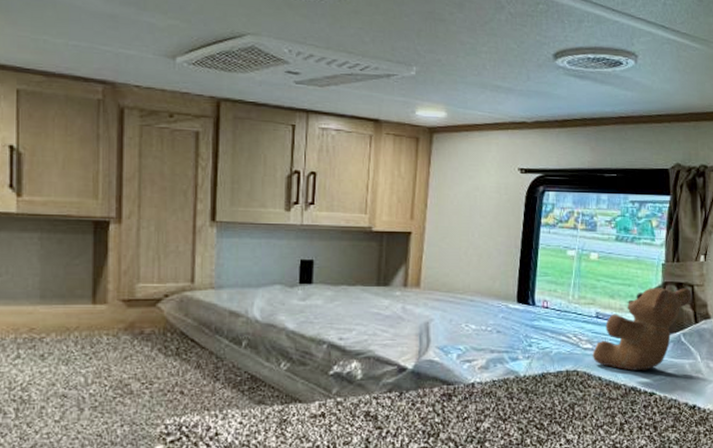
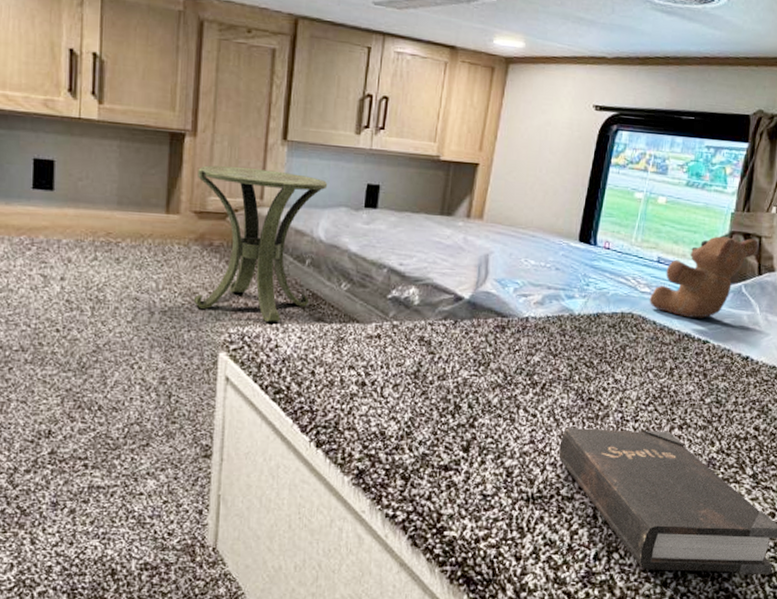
side table: none [125,252,260,409] -> present [193,165,328,322]

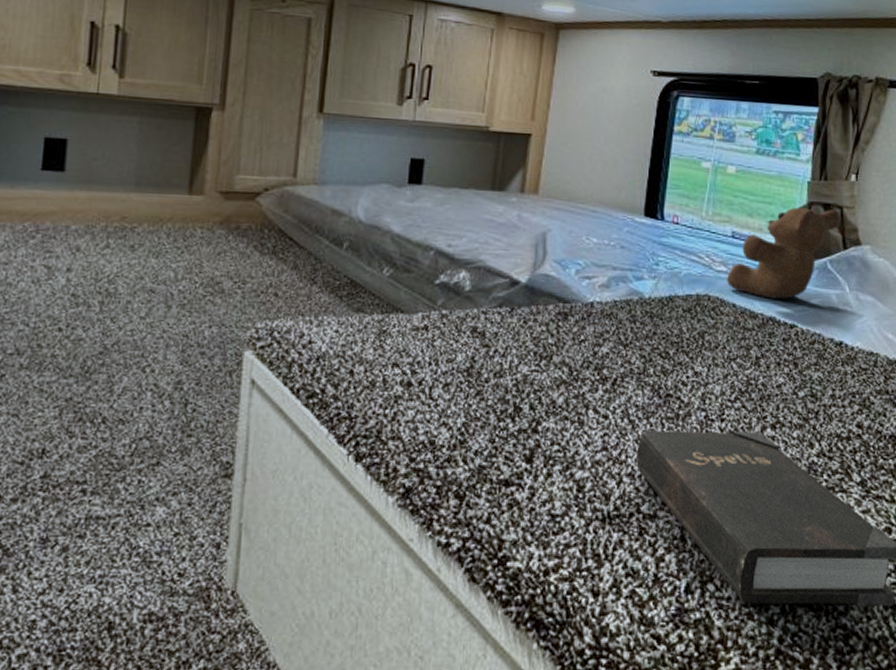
side table: present [193,165,328,322] -> none [216,141,368,314]

